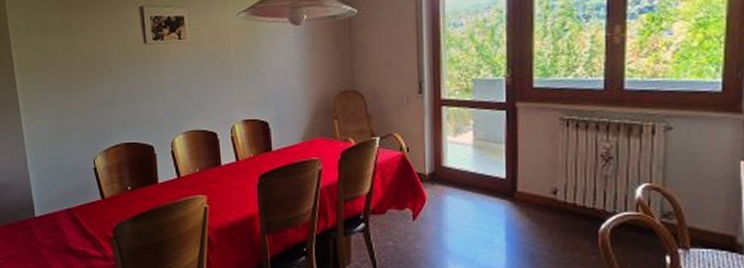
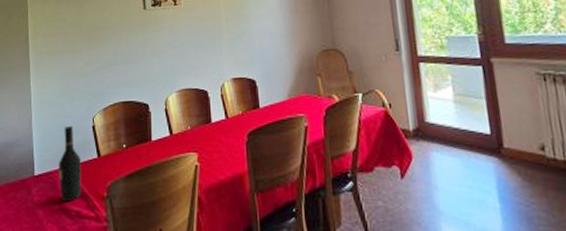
wine bottle: none [60,167,87,242] -> present [59,125,82,201]

